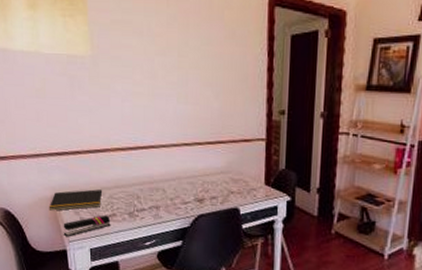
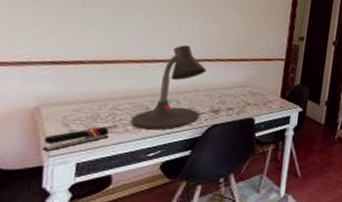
notepad: present [48,189,103,211] -> none [27,100,105,124]
desk lamp: none [127,129,186,219] -> present [131,45,207,130]

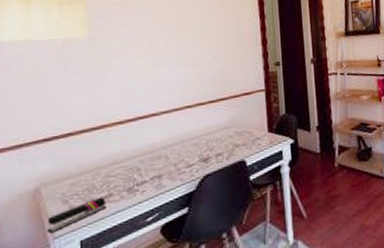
desk lamp: present [131,45,207,130] -> none [125,95,190,193]

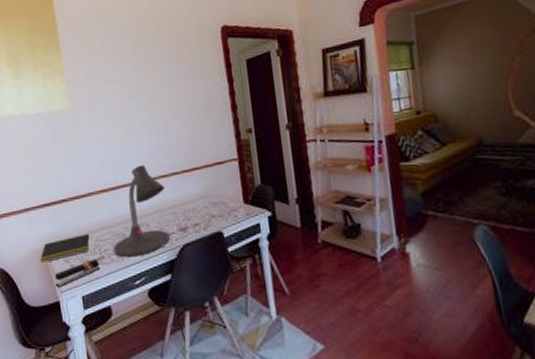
notepad: none [30,170,98,207] -> present [40,234,90,263]
desk lamp: none [125,95,190,193] -> present [114,165,170,258]

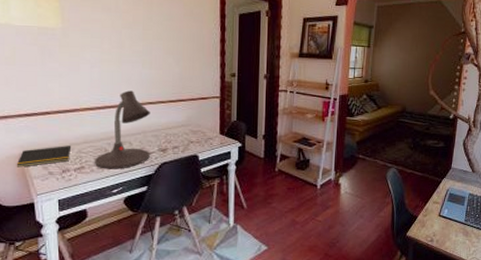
stapler: present [54,259,100,288] -> none [31,168,79,191]

